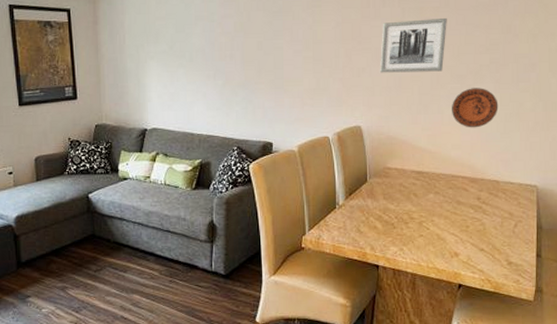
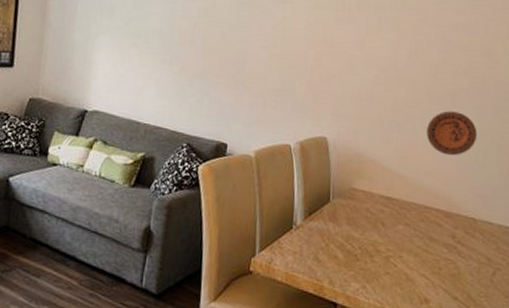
wall art: present [379,17,447,73] -> none [350,29,425,89]

